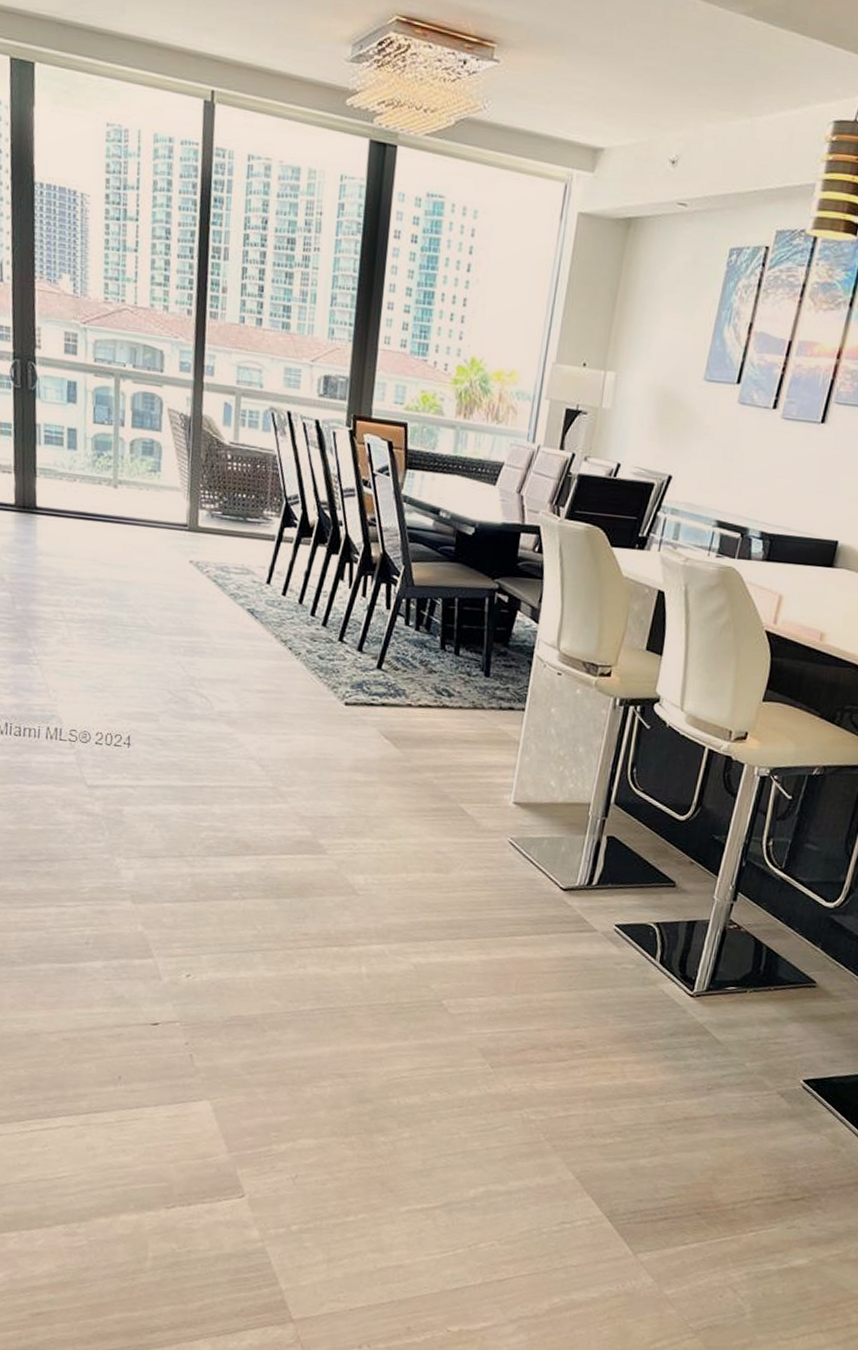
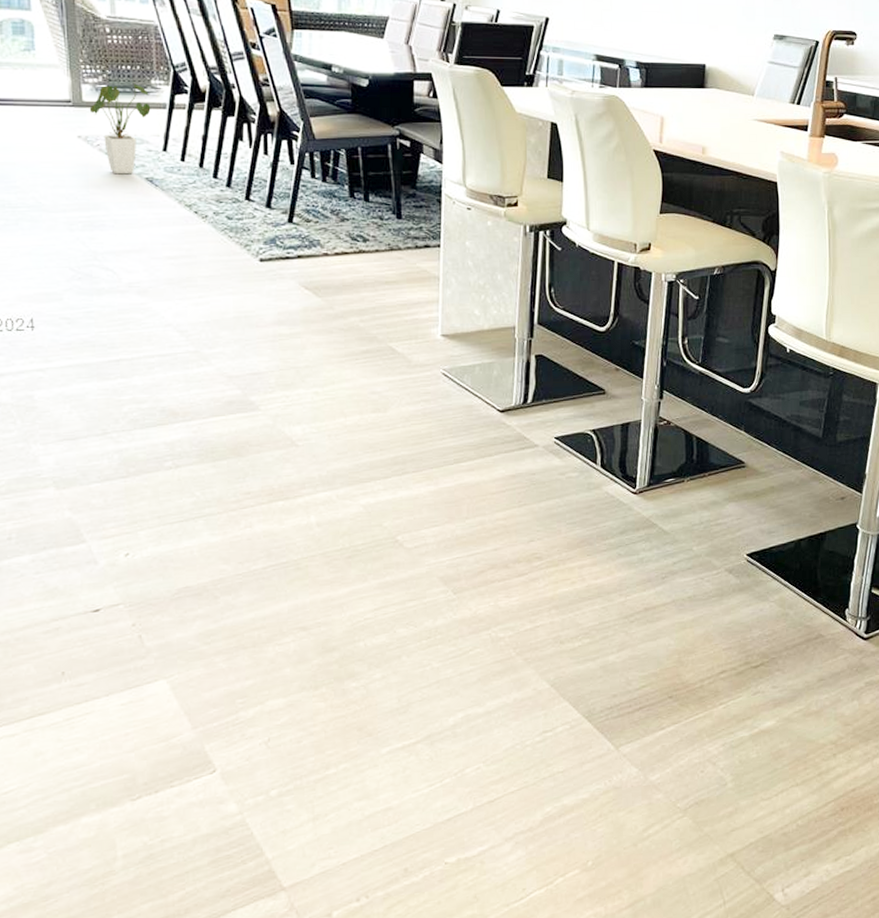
house plant: none [203,511,260,604] -> present [89,82,151,175]

